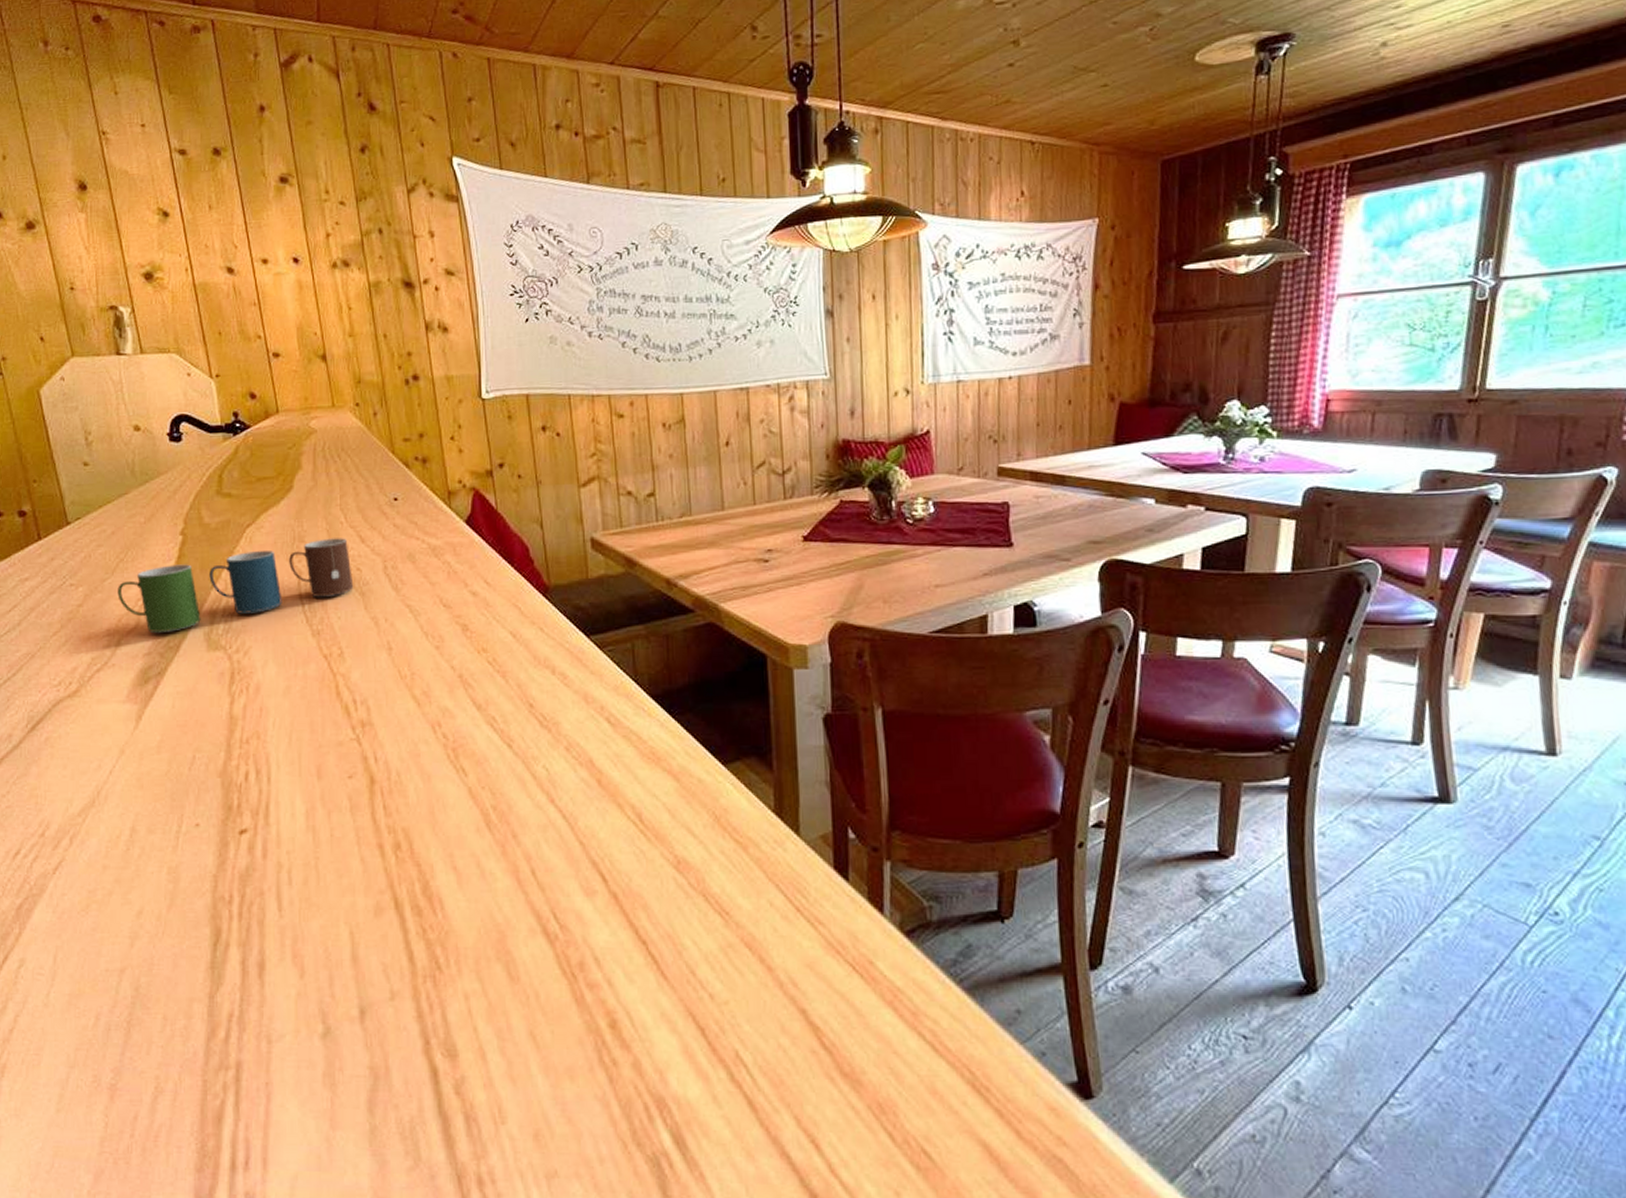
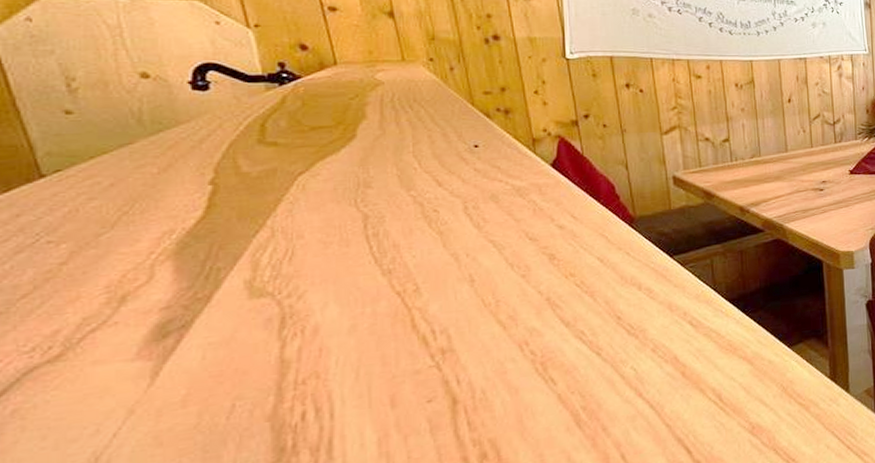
cup: present [117,538,354,633] -> none [120,182,431,286]

